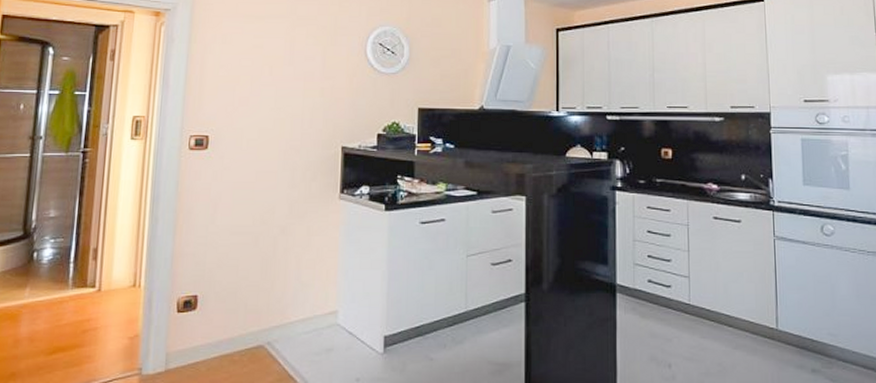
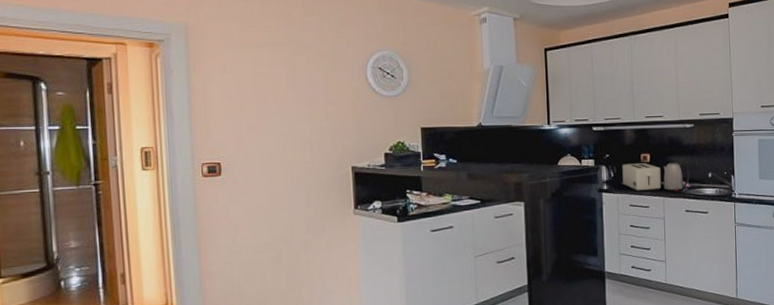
toaster: none [639,159,685,193] -> present [622,163,662,192]
kettle: none [687,159,719,195] -> present [663,161,690,193]

